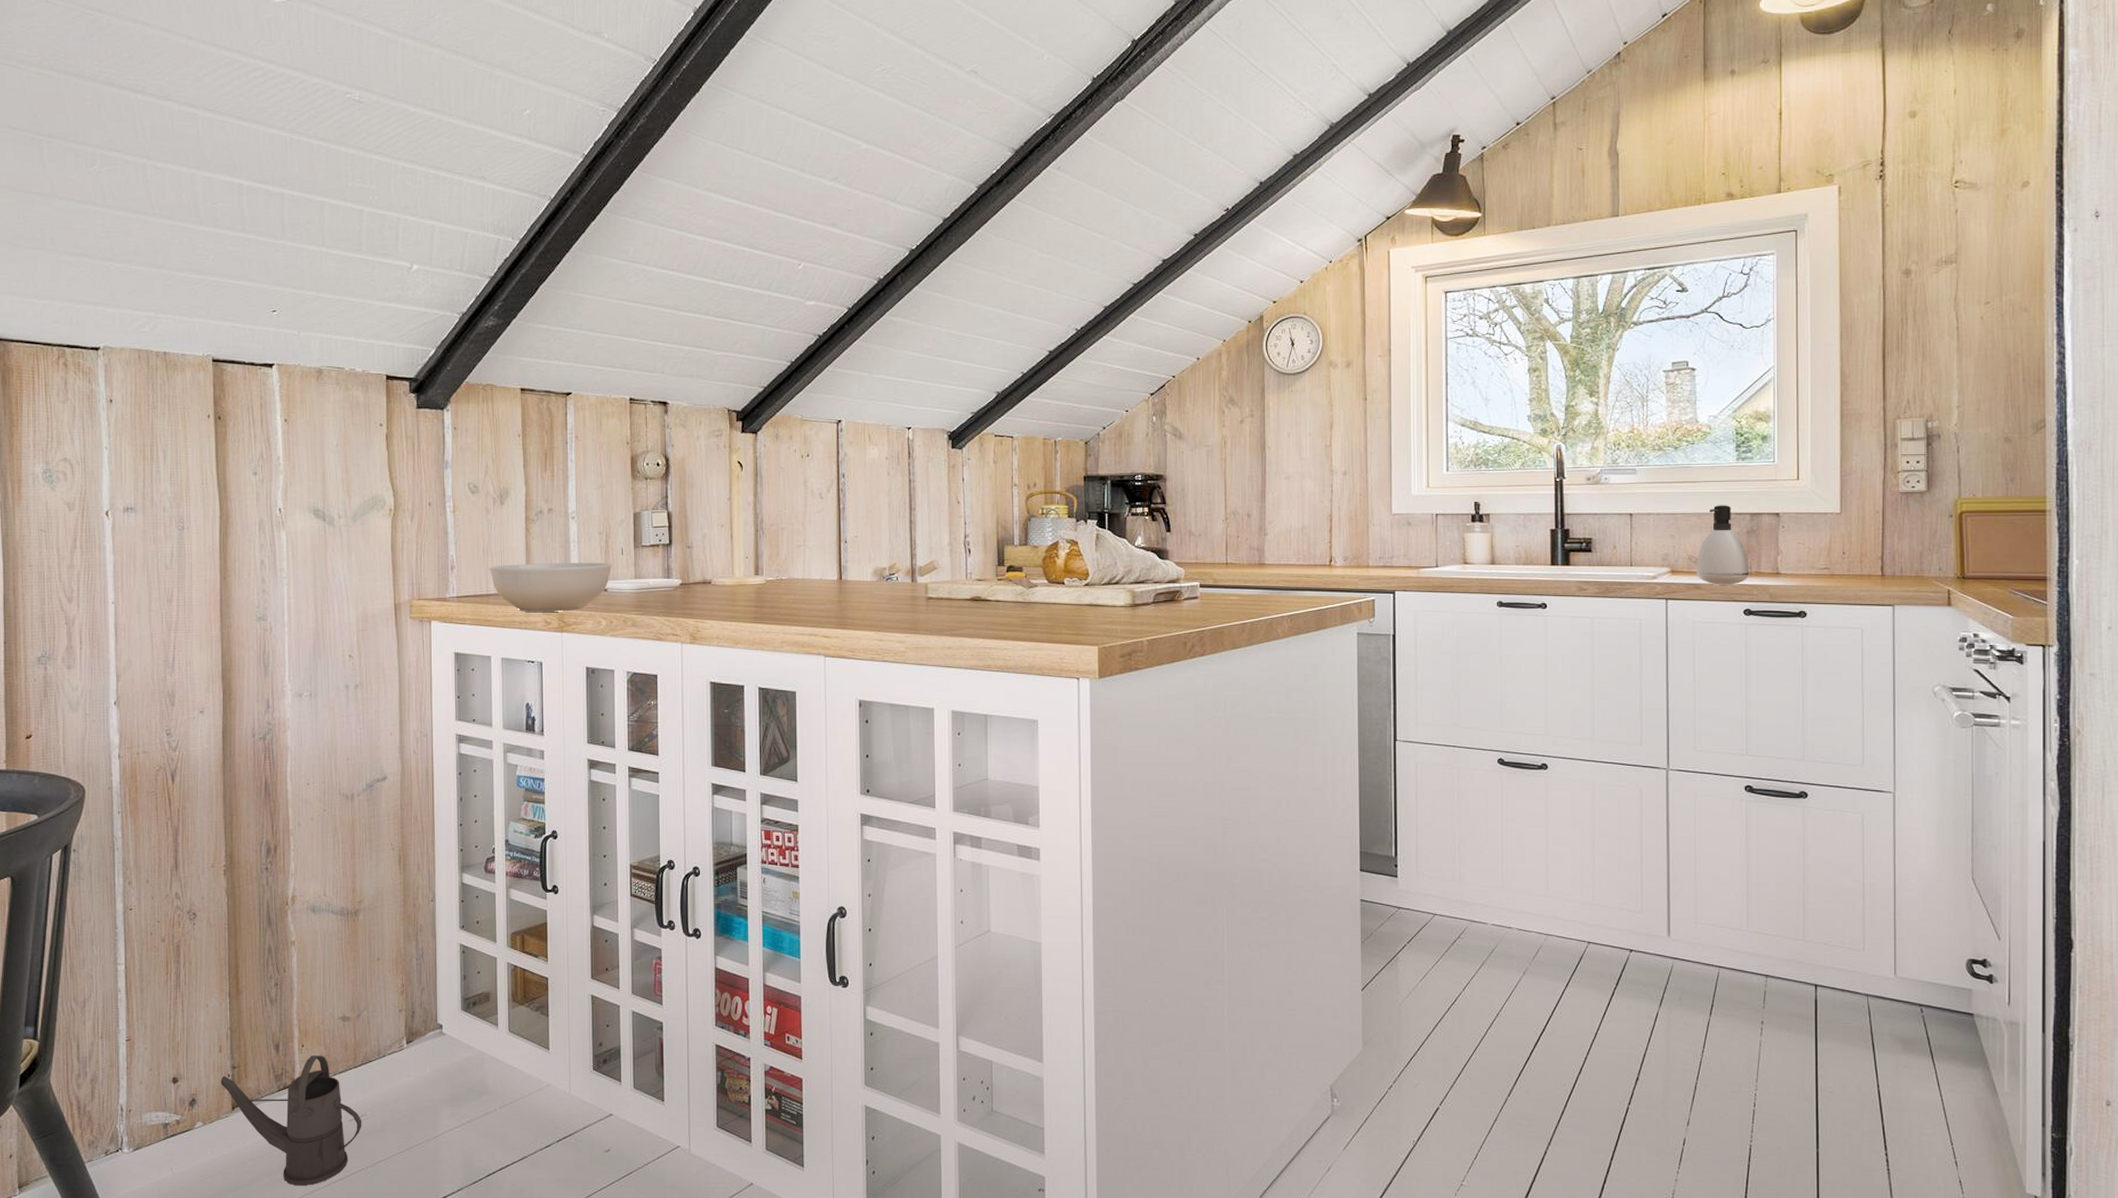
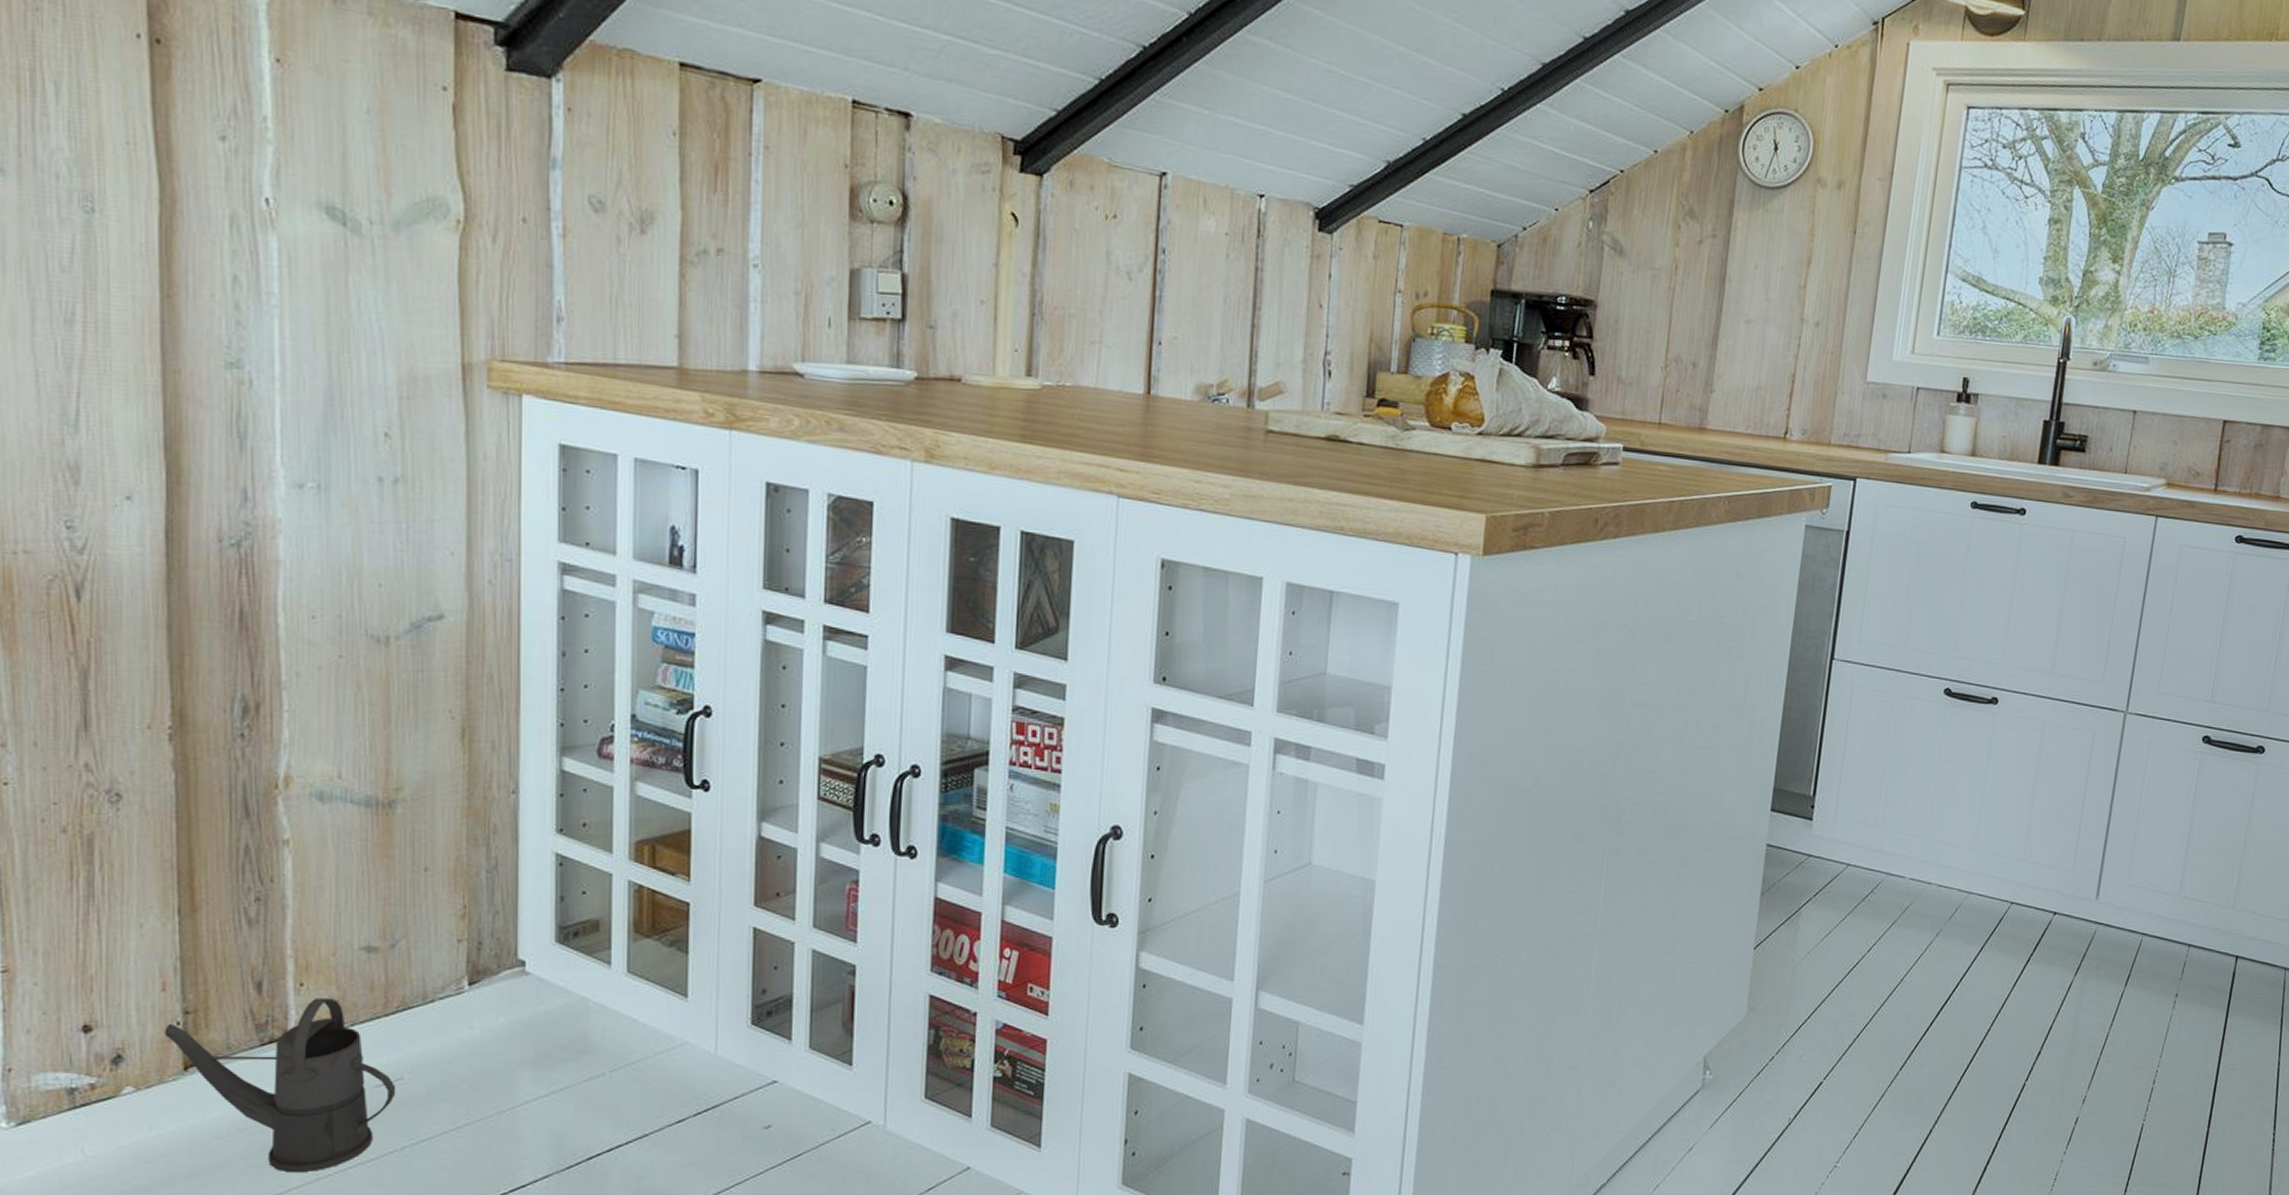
bowl: present [489,563,612,612] -> none [618,323,813,401]
soap dispenser: present [1696,505,1750,585] -> none [2192,411,2251,507]

